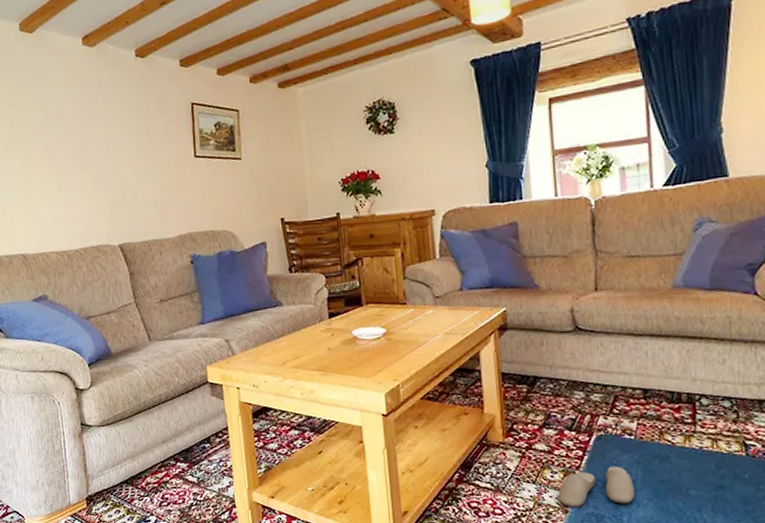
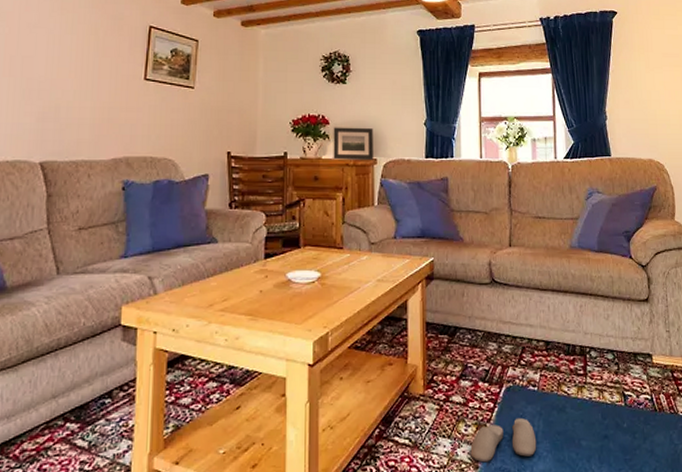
picture frame: none [384,178,431,215] -> present [333,127,374,160]

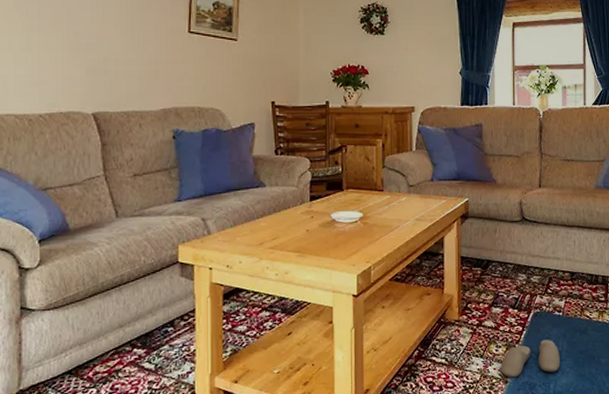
picture frame: present [333,127,374,160] -> none [372,77,411,108]

